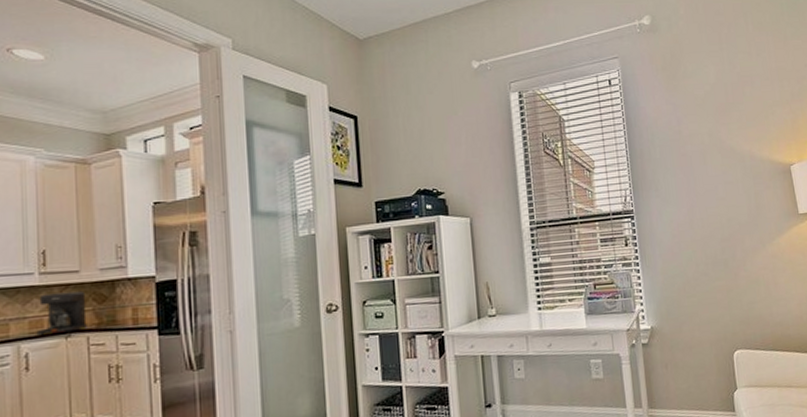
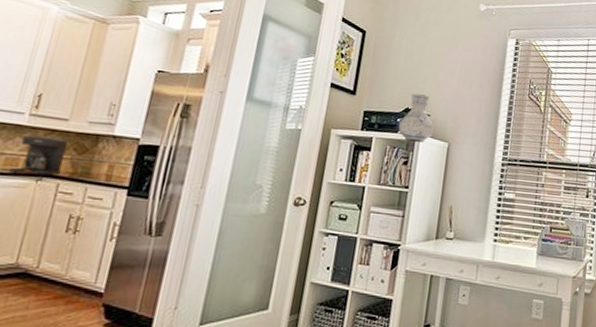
vase: none [413,172,453,224] -> present [397,93,435,142]

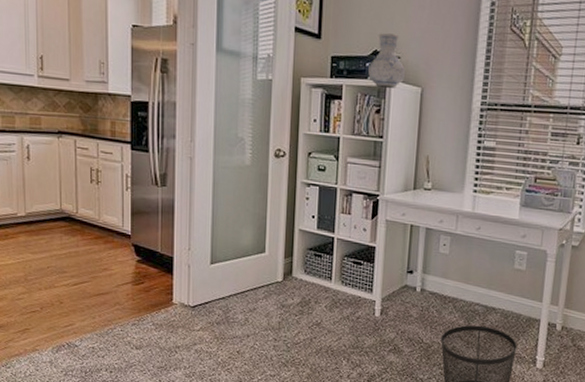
coffee maker: present [8,135,69,176] -> none [35,95,75,133]

